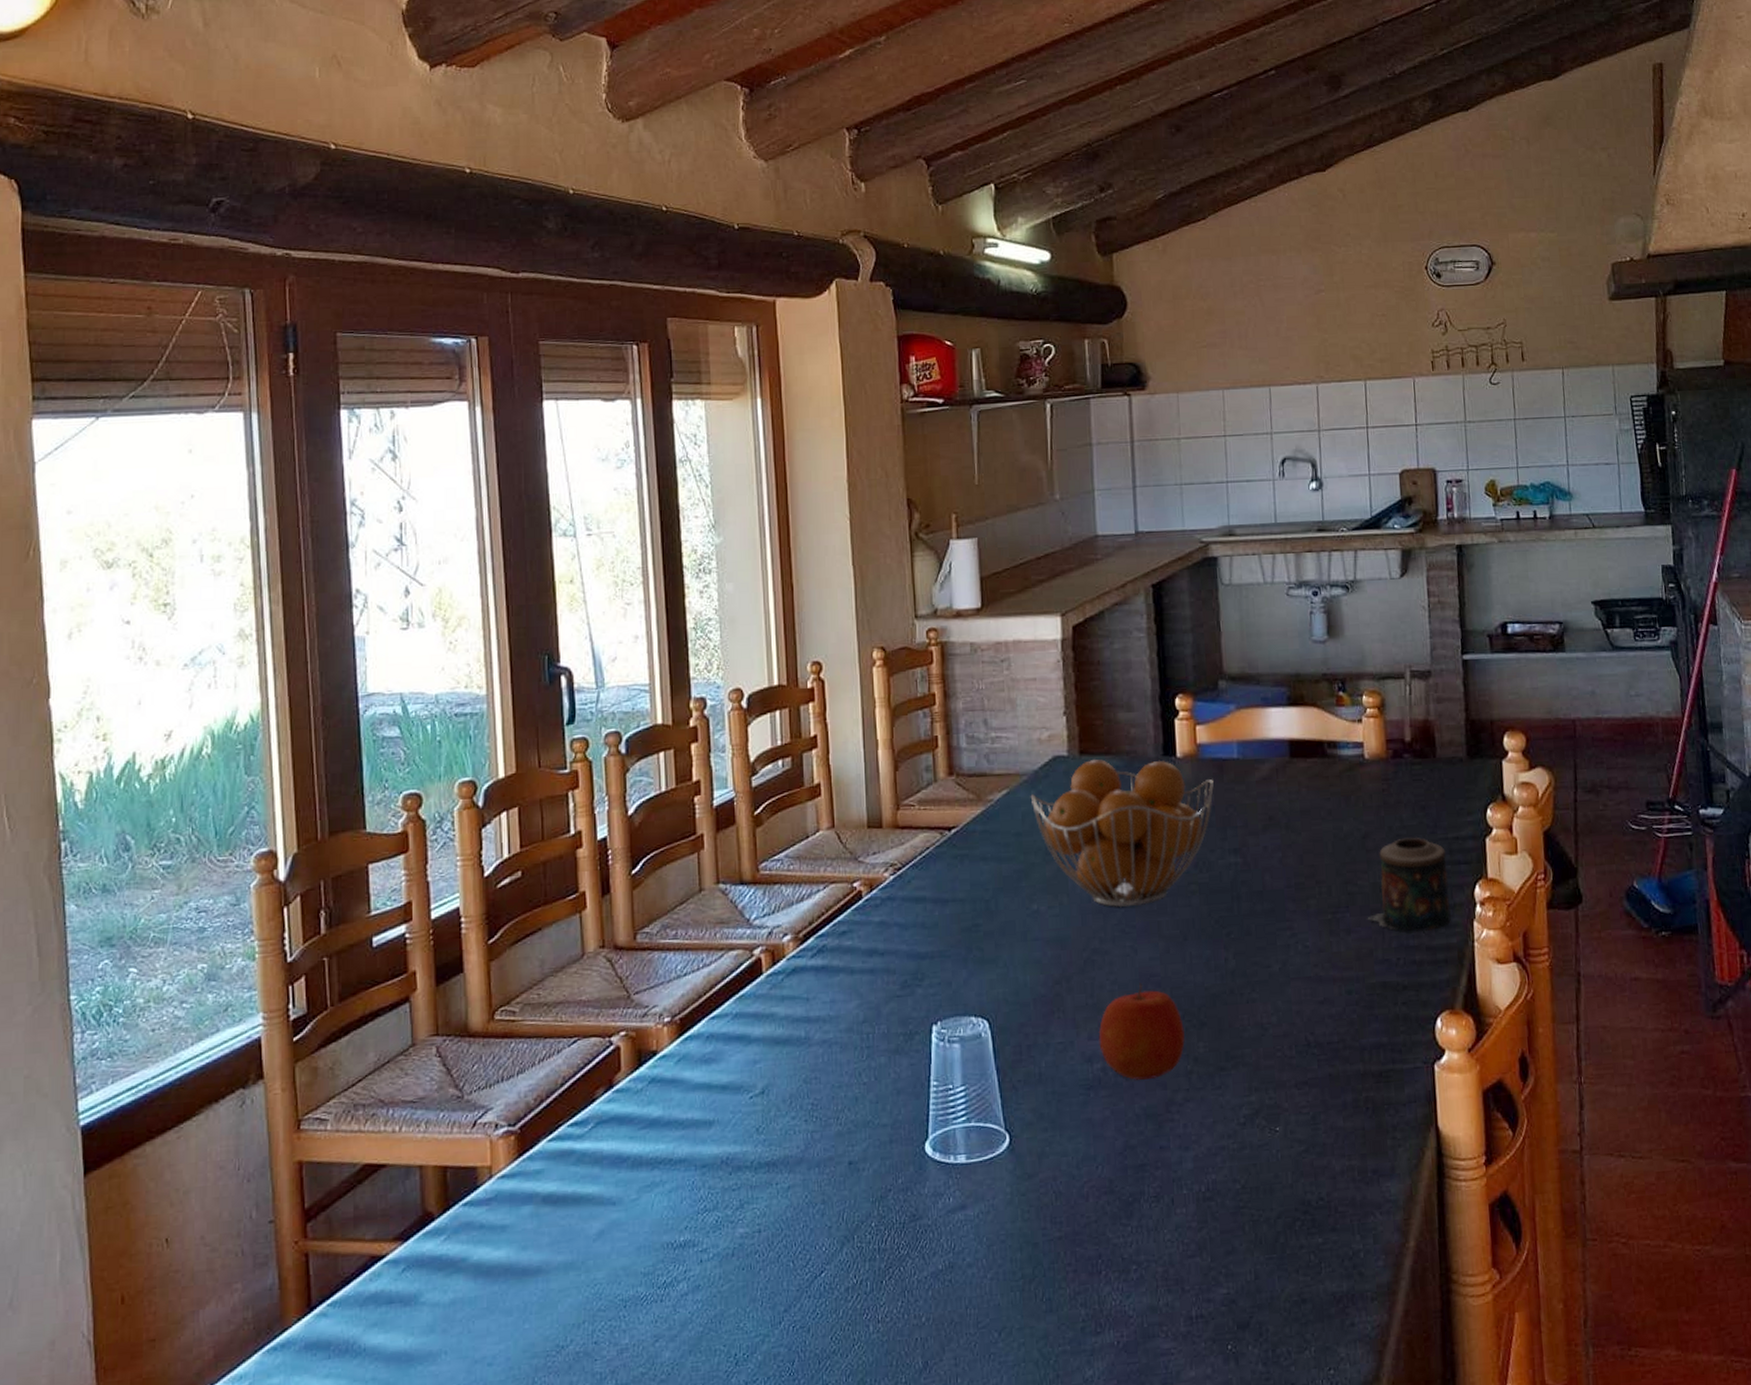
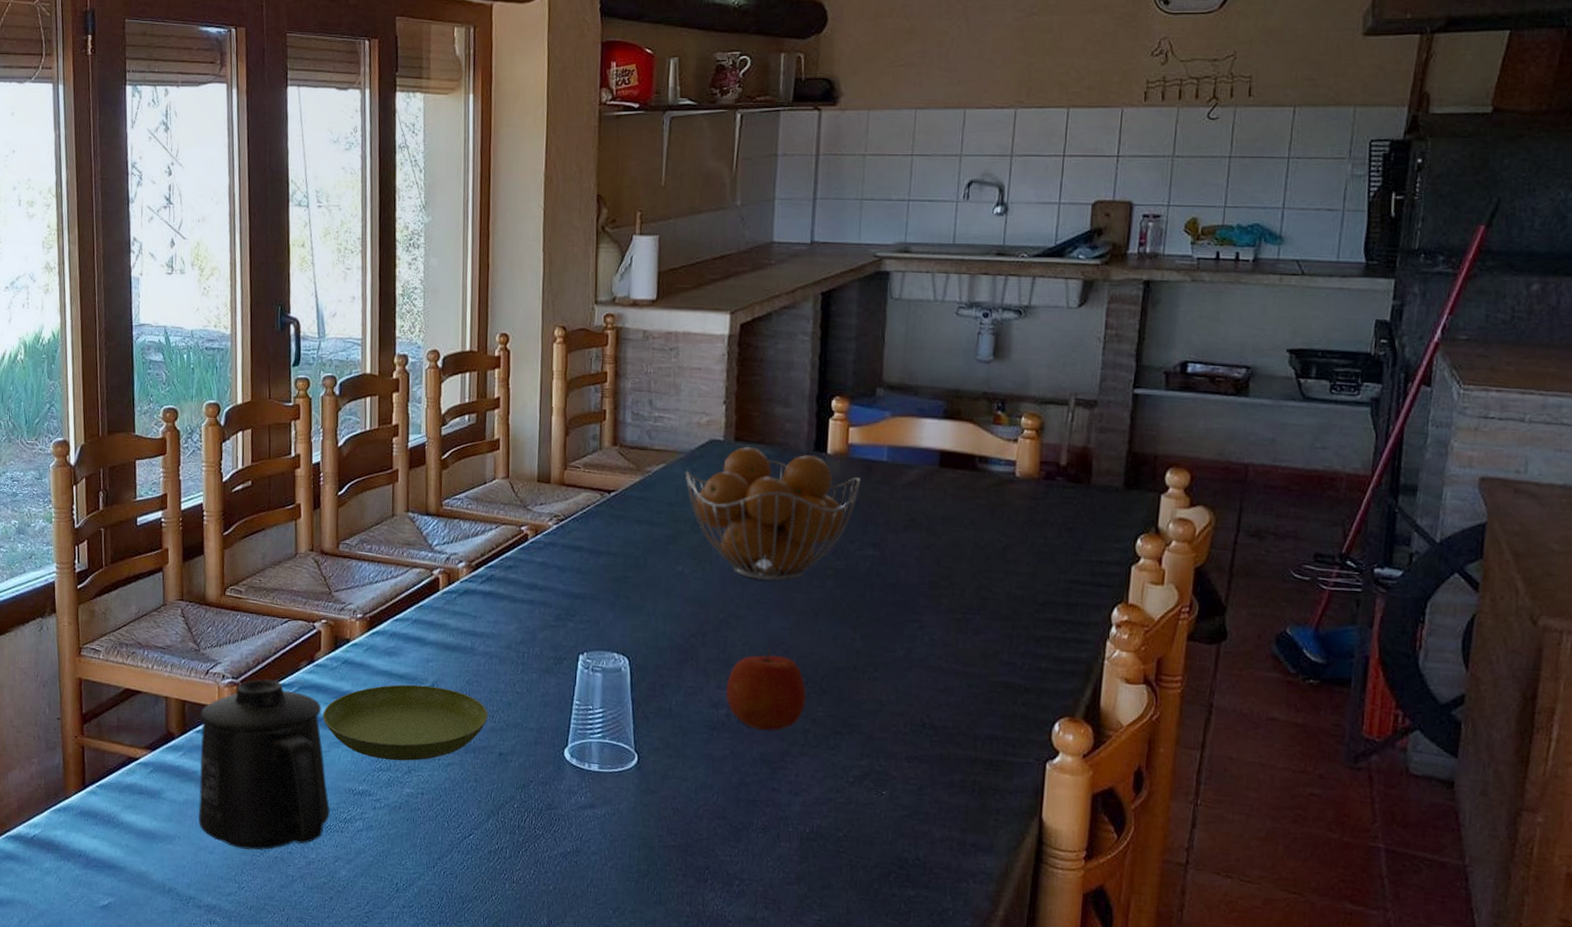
mug: none [467,1118,645,1352] -> present [198,679,330,851]
saucer: none [628,1092,832,1197] -> present [322,684,488,761]
candle: present [1367,836,1451,932] -> none [997,554,1088,643]

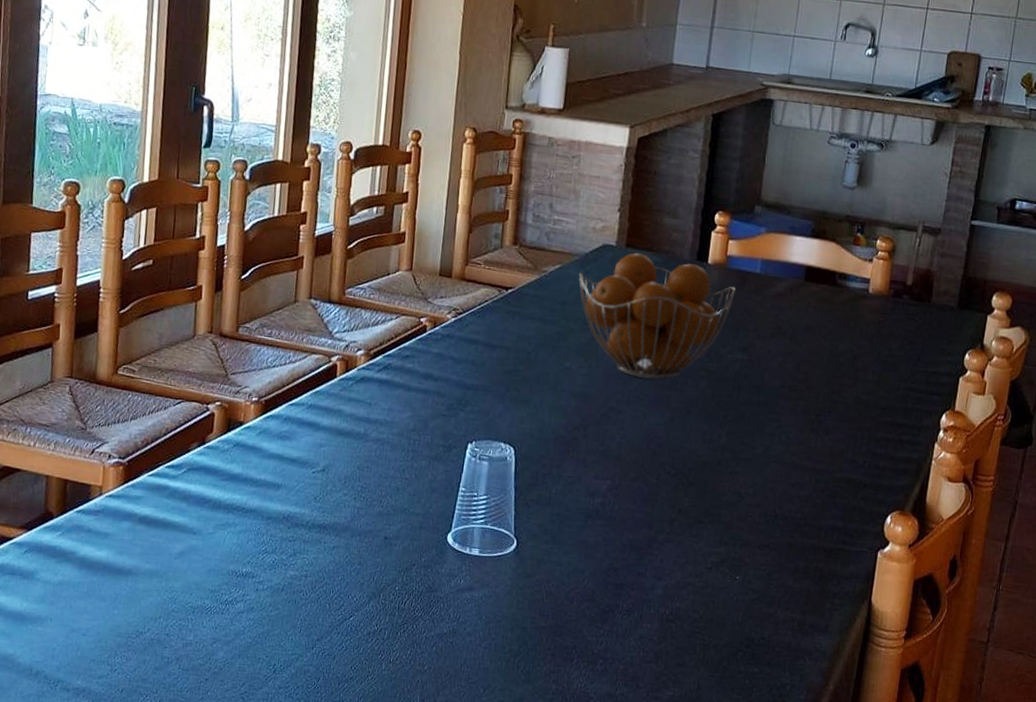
mug: present [198,679,330,851] -> none [73,460,212,632]
saucer: present [322,684,488,761] -> none [210,468,376,544]
apple: present [726,647,806,731] -> none [602,441,675,519]

